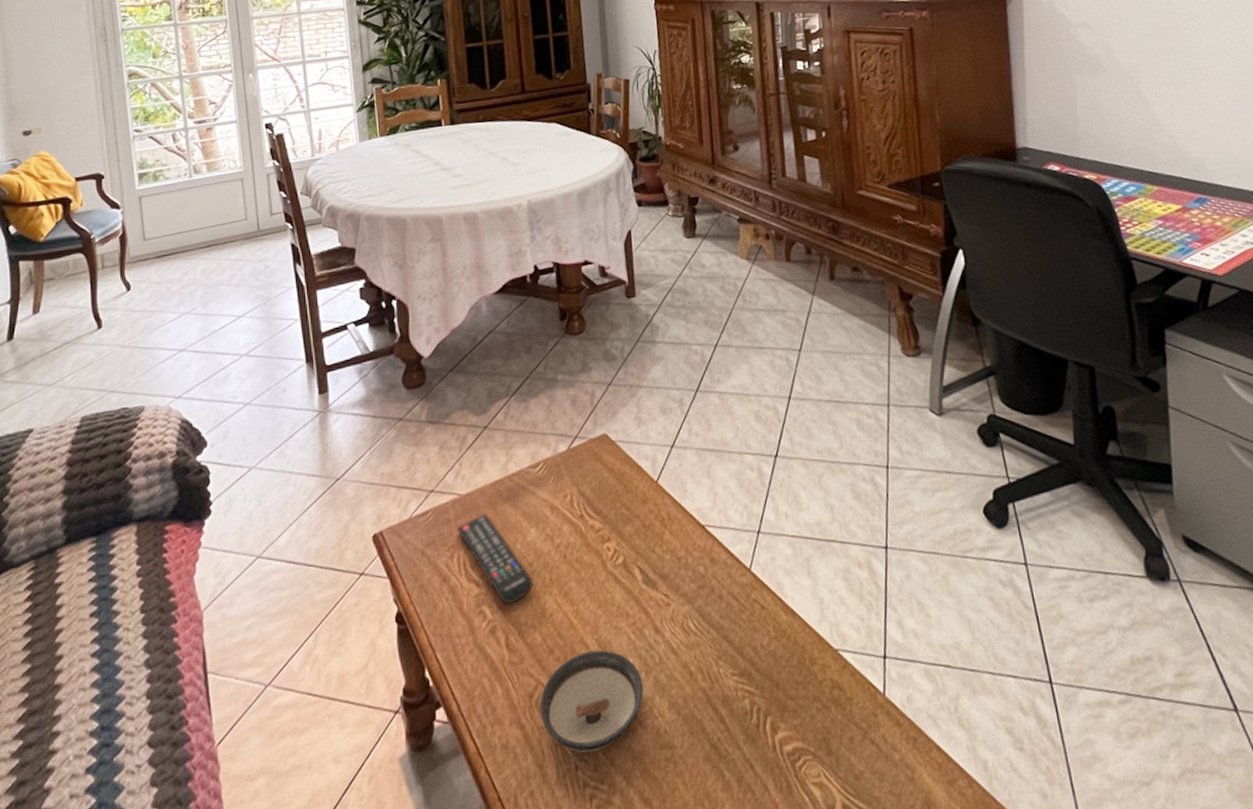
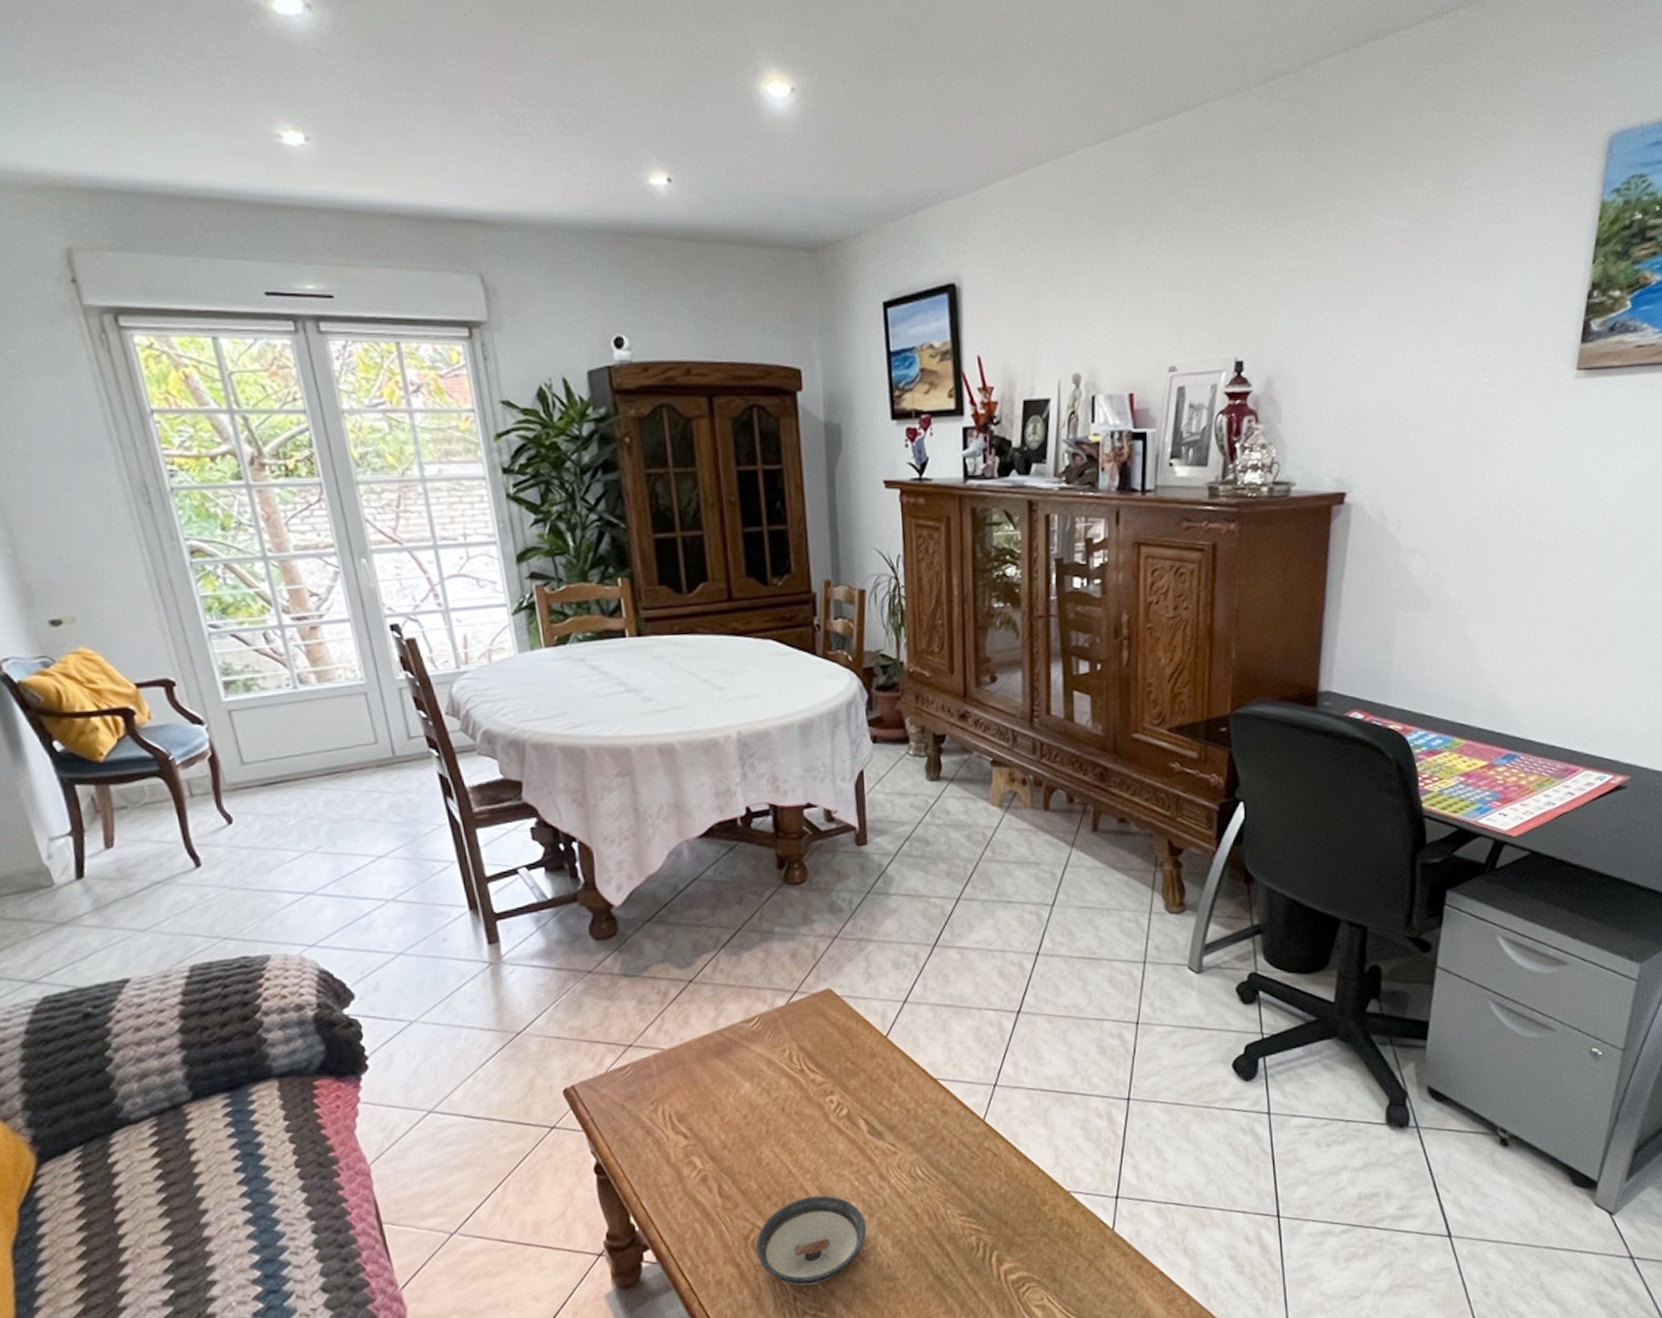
remote control: present [456,513,533,605] -> none [660,1068,748,1155]

